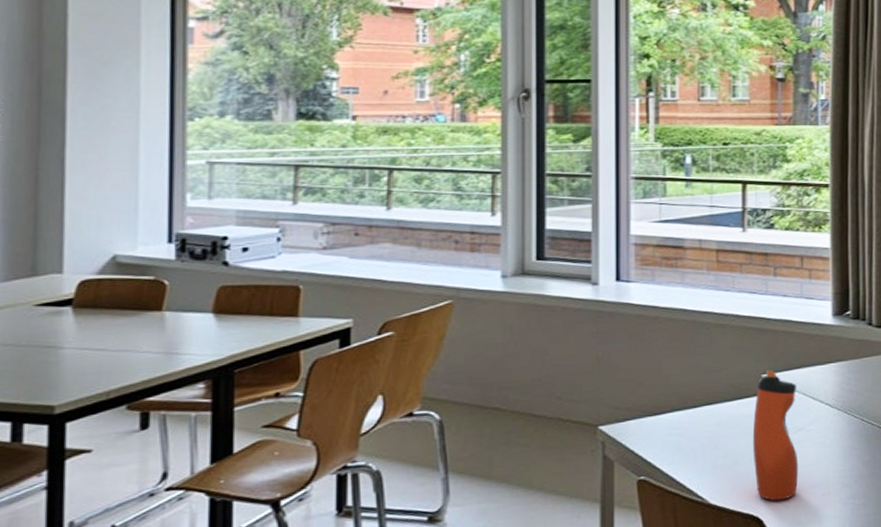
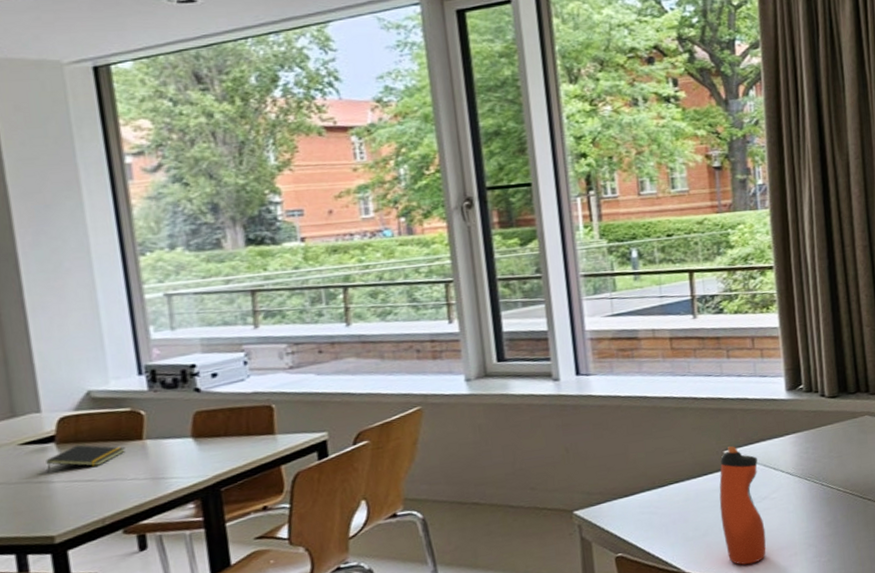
notepad: none [59,310,142,339] -> present [46,445,125,474]

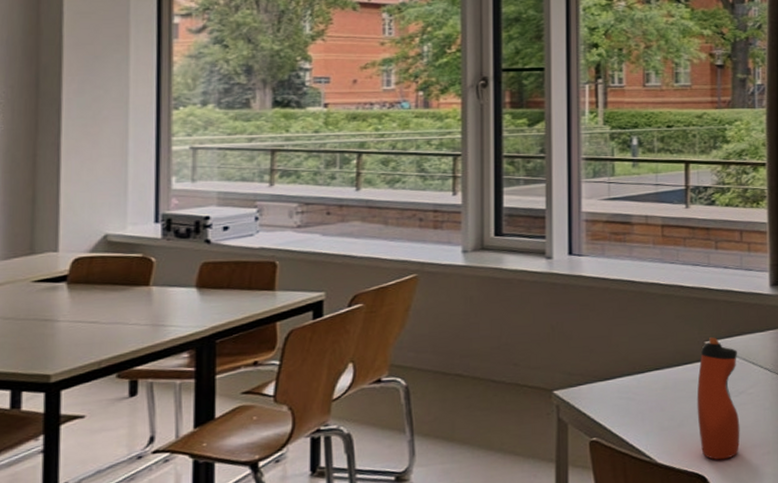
notepad: present [46,445,125,474] -> none [54,286,131,312]

